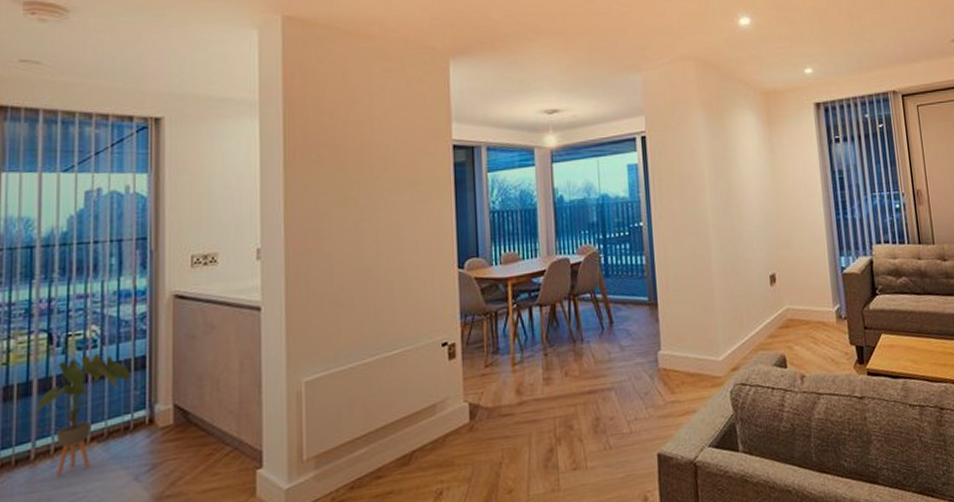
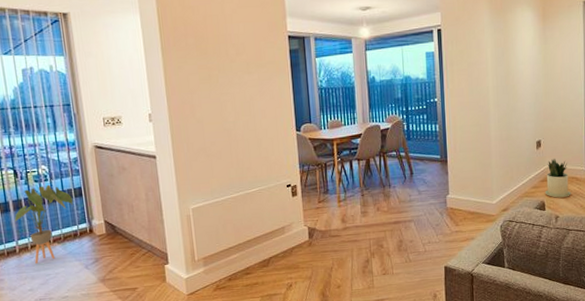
planter: none [784,296,819,351] -> present [544,158,571,198]

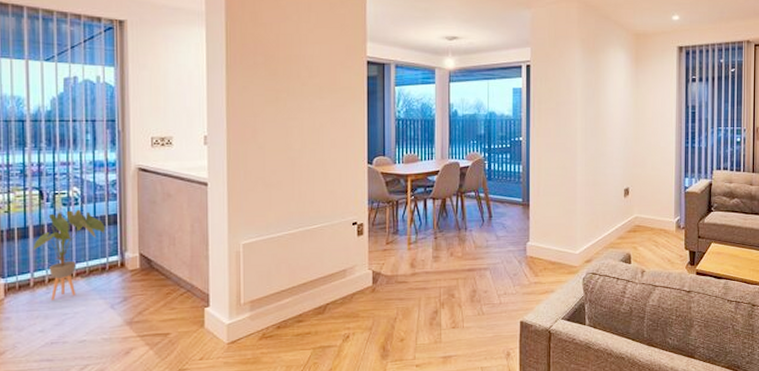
planter: present [544,158,571,198] -> none [631,207,659,251]

